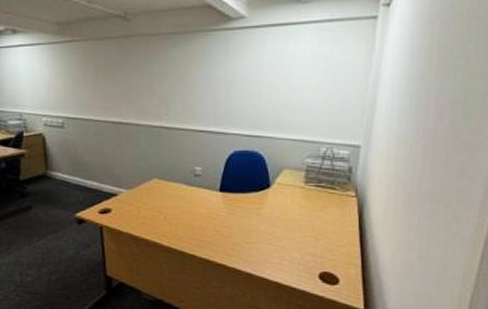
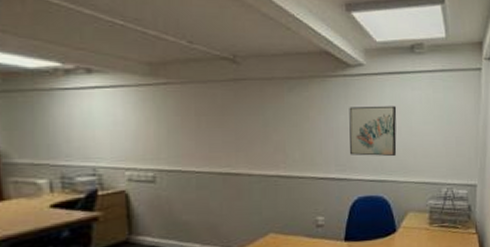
wall art: none [228,60,278,113] -> present [349,105,397,157]

